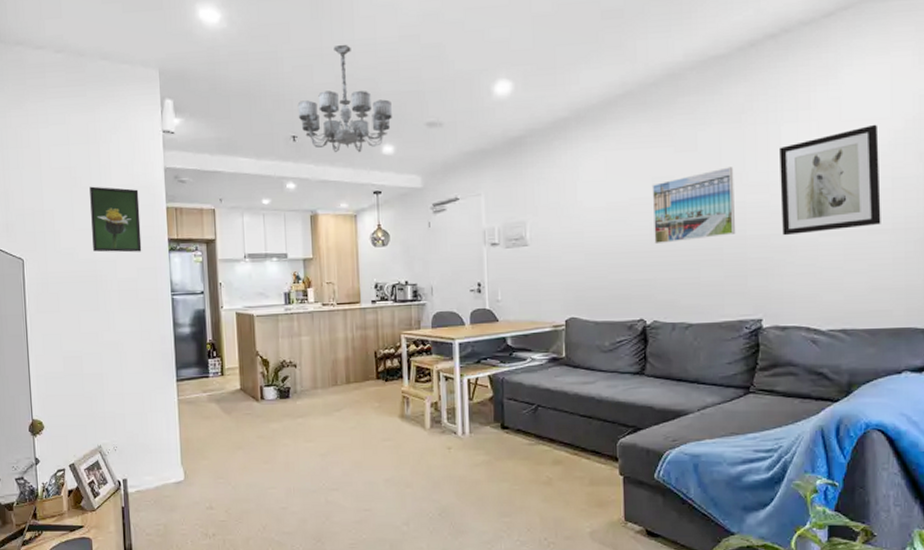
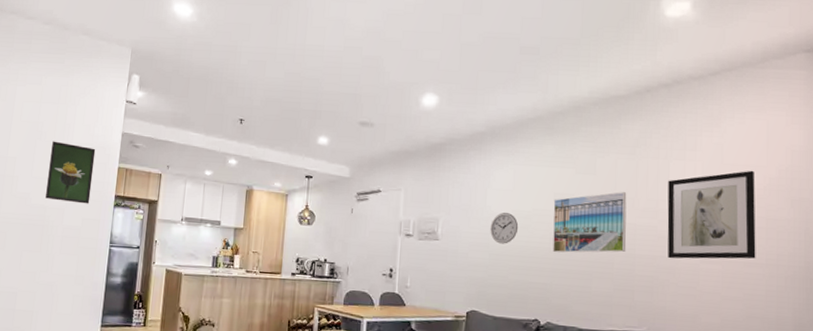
chandelier: present [297,44,392,153] -> none [247,47,331,141]
wall clock: none [583,206,615,242] -> present [490,213,519,244]

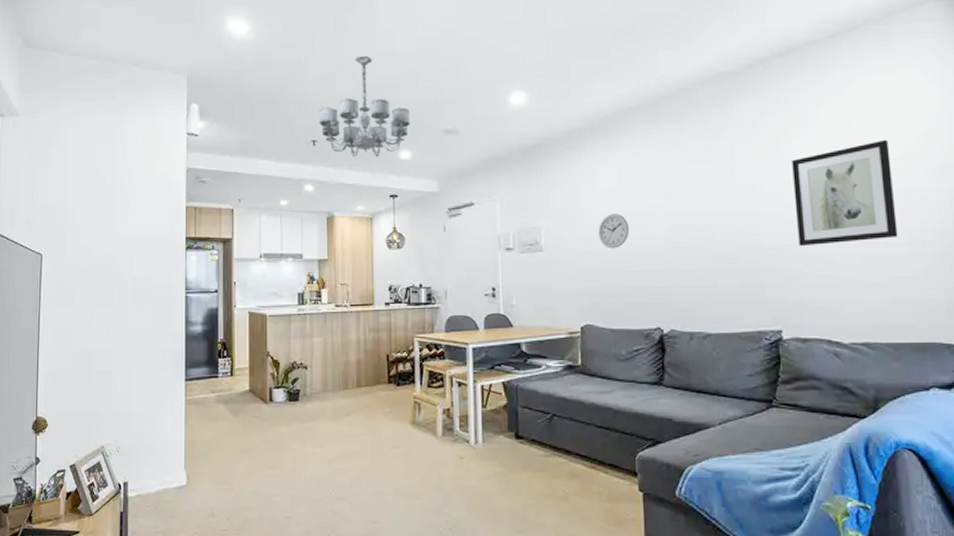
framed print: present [45,141,96,204] -> none [111,185,160,250]
chandelier: none [247,47,331,141] -> present [318,55,410,158]
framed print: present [553,192,627,253] -> none [666,178,752,253]

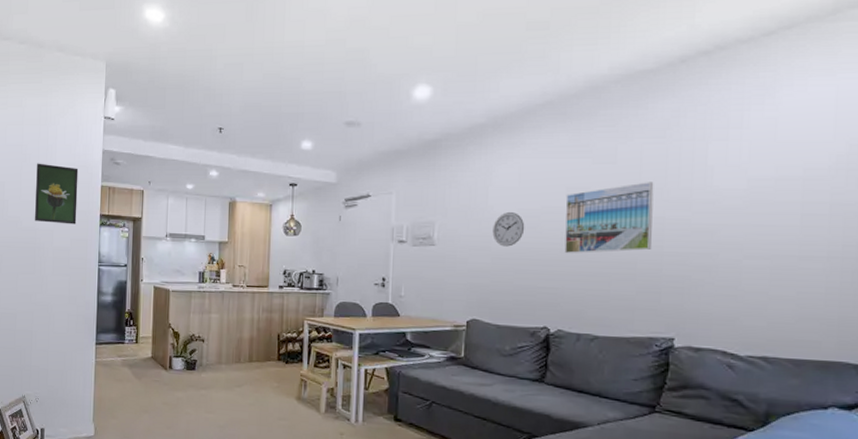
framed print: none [111,185,160,250] -> present [35,163,79,225]
chandelier: present [318,55,410,158] -> none [226,45,314,147]
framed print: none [666,178,752,253] -> present [564,182,654,254]
wall art: present [792,139,898,247] -> none [703,147,818,256]

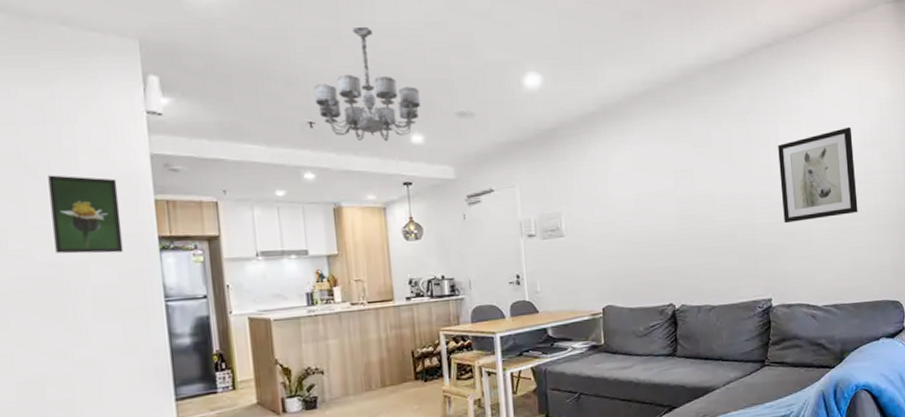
chandelier: none [226,45,314,147] -> present [313,26,420,142]
wall clock: present [492,212,525,247] -> none [615,198,643,232]
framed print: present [564,182,654,254] -> none [674,162,747,233]
wall art: none [703,147,818,256] -> present [778,126,858,224]

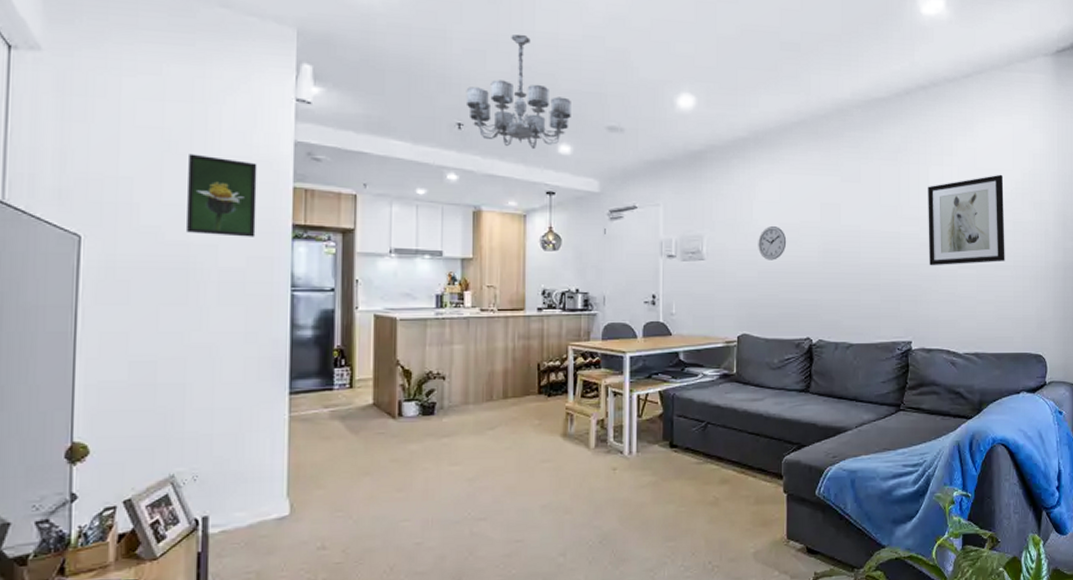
wall clock: none [615,198,643,232] -> present [758,226,787,260]

